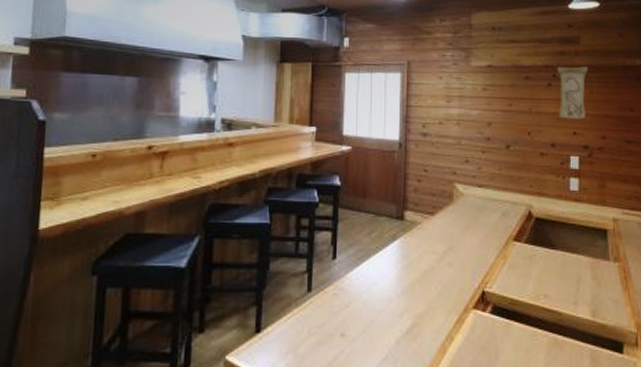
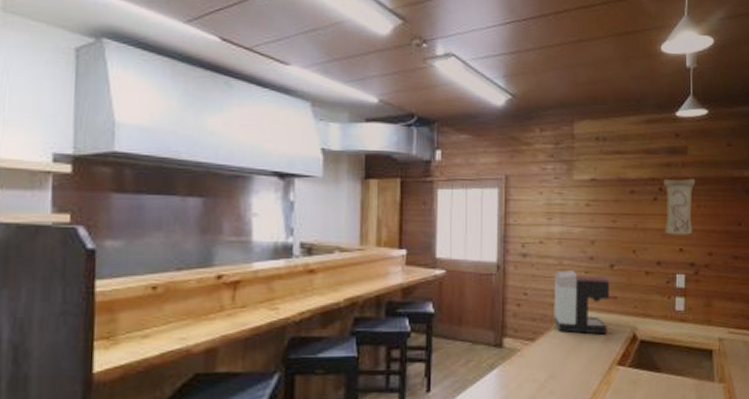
coffee maker: none [452,150,513,211] -> present [554,270,617,335]

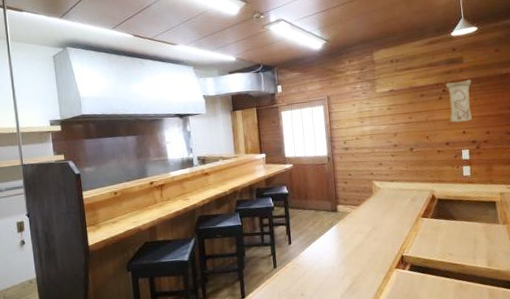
coffee maker: present [554,270,617,335] -> none [369,155,418,199]

